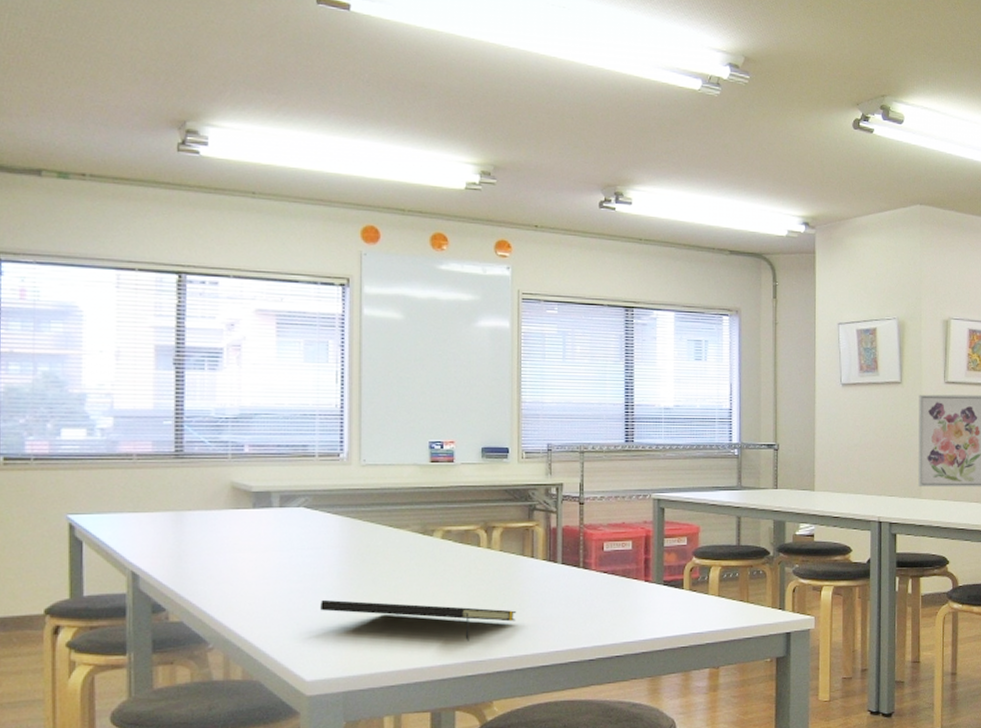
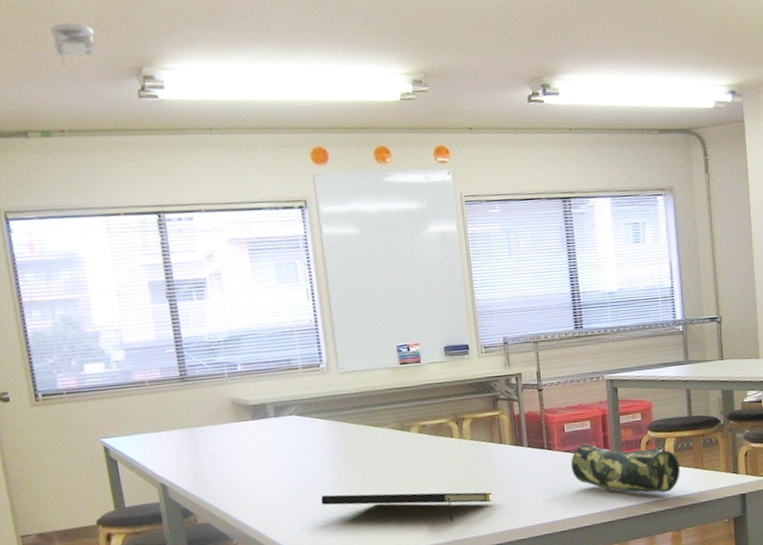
smoke detector: none [89,65,137,107] -> present [50,23,97,65]
pencil case: none [606,565,723,626] -> present [570,443,680,493]

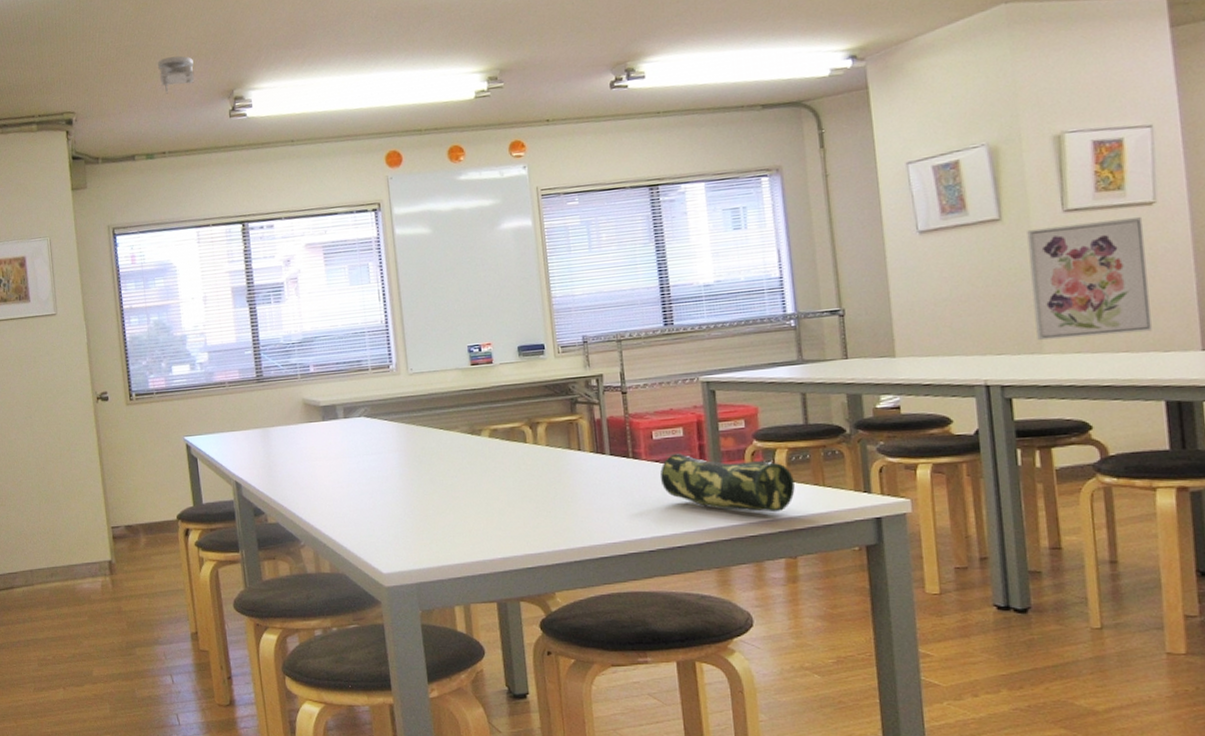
notepad: present [321,492,492,523] -> none [388,499,569,535]

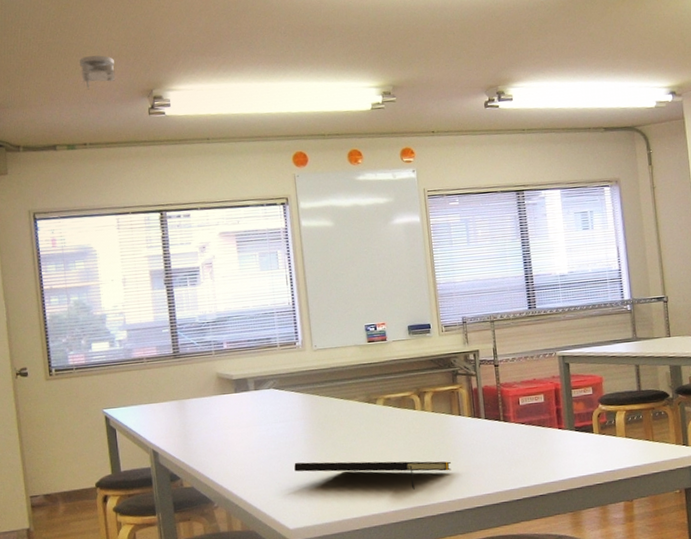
notepad: none [388,499,569,535] -> present [294,461,451,490]
pencil case: present [660,452,795,513] -> none [525,416,631,464]

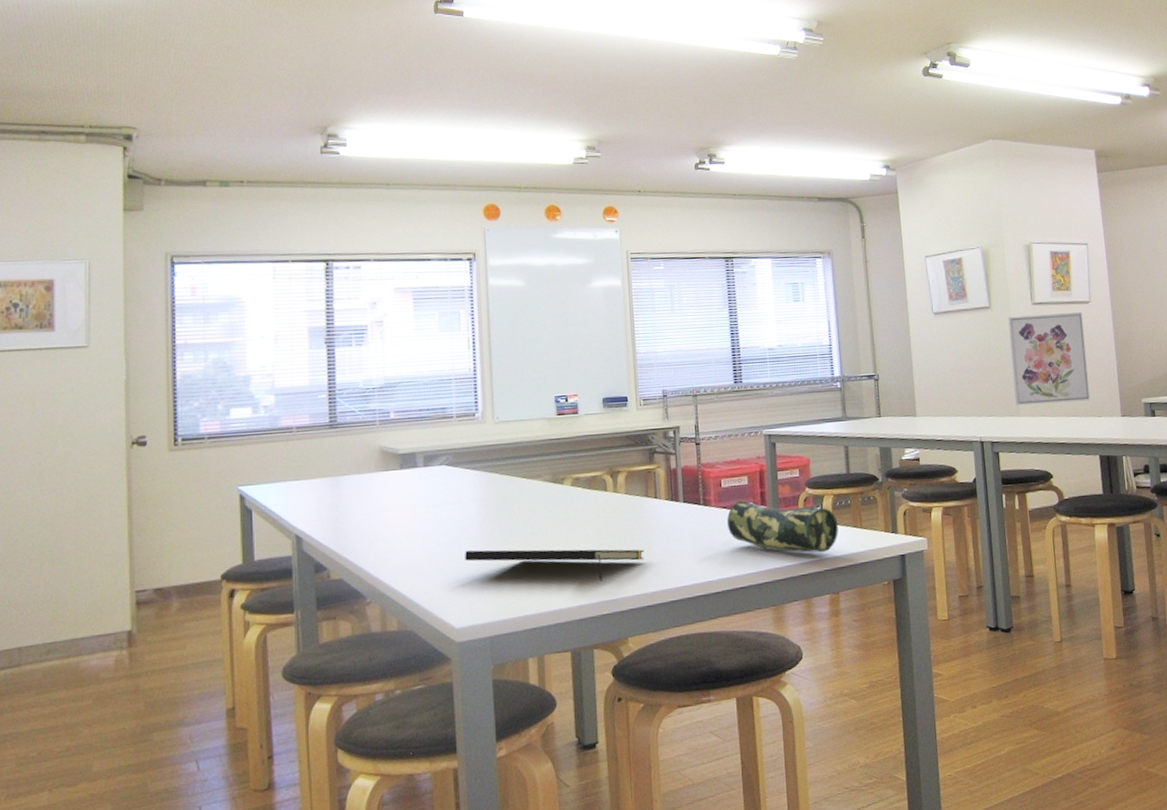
smoke detector: present [80,55,116,90] -> none [243,85,285,122]
pencil case: none [525,416,631,464] -> present [726,499,839,553]

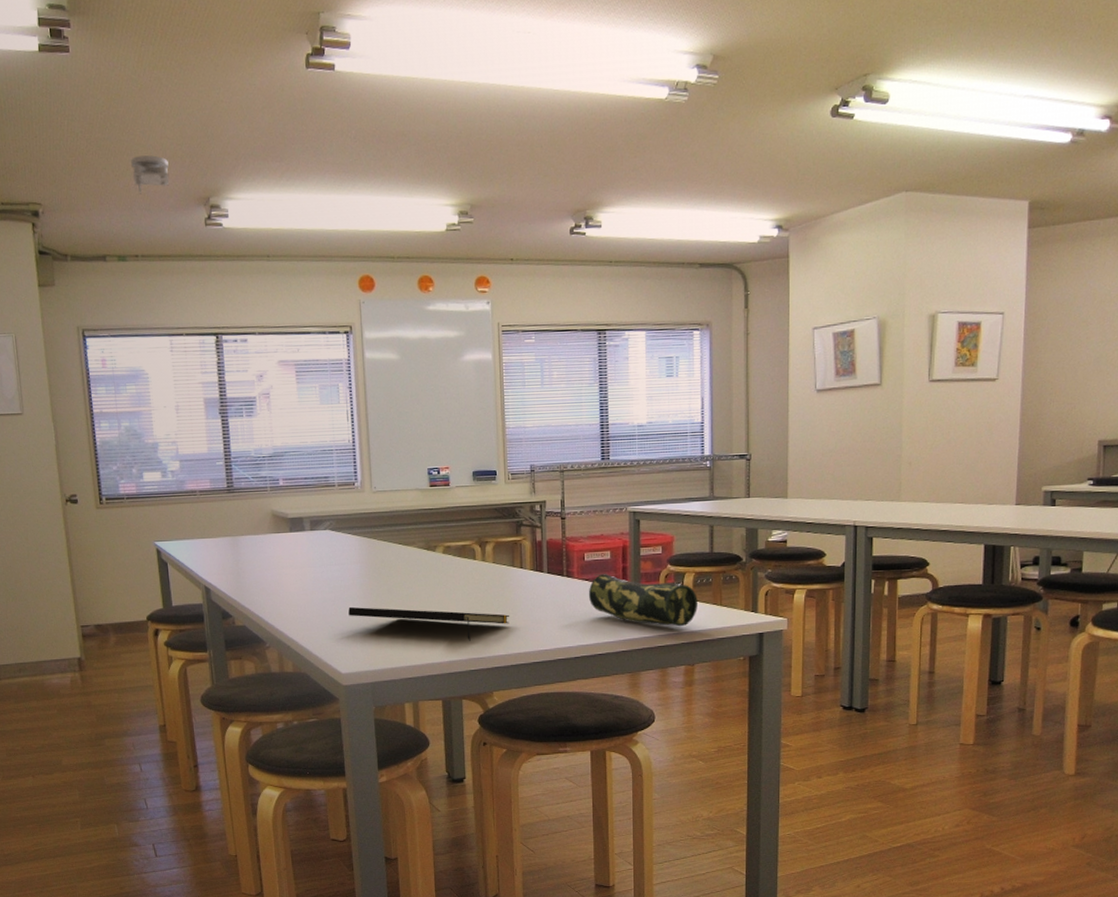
smoke detector: none [243,85,285,122] -> present [131,155,170,195]
wall art: present [1008,312,1090,406] -> none [897,391,987,490]

